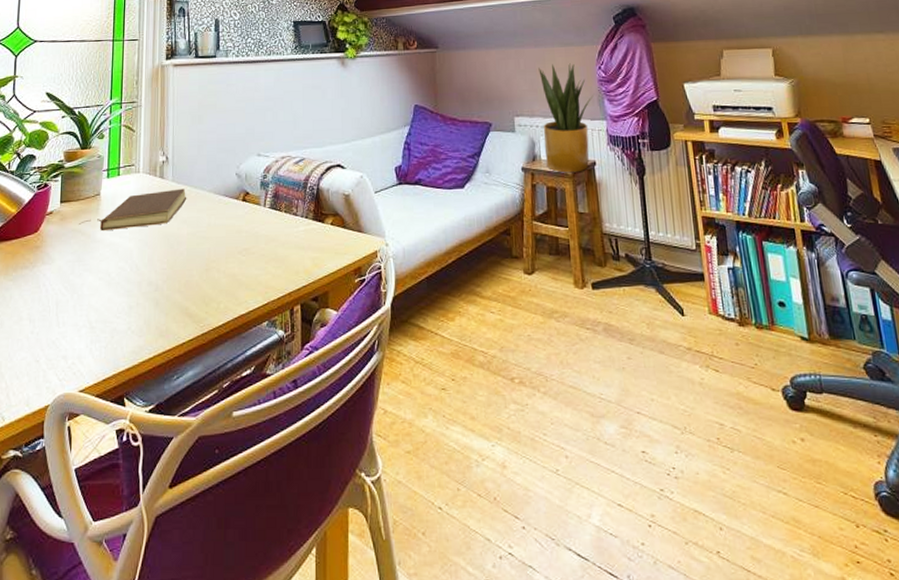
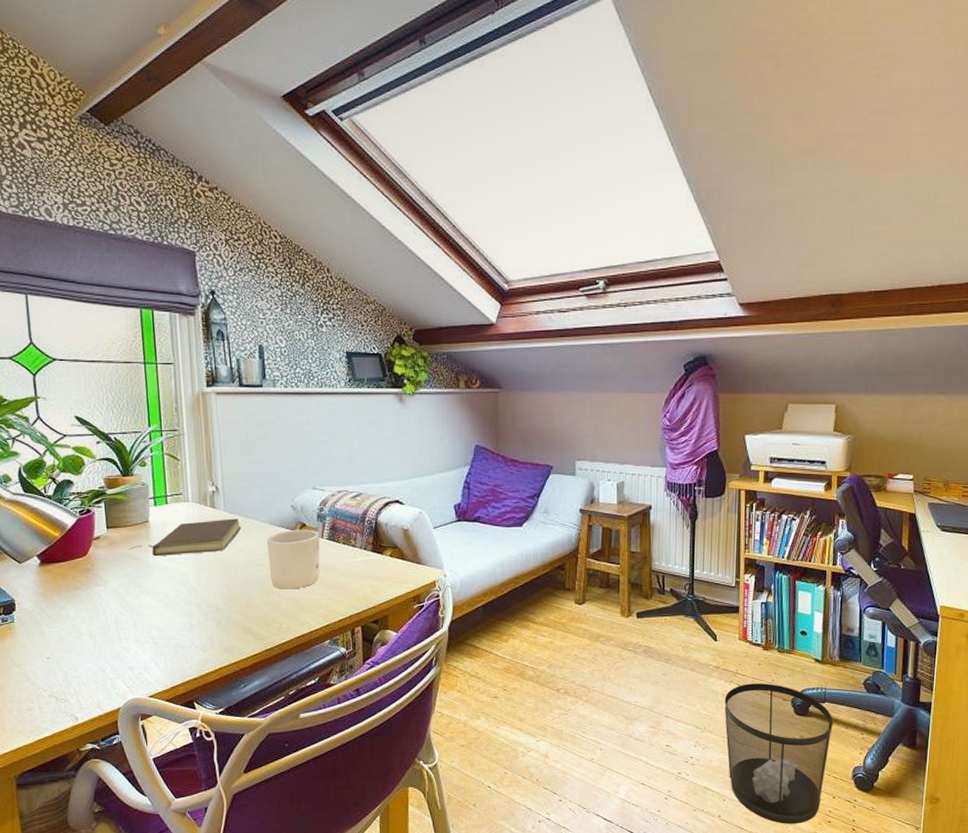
mug: none [210,197,262,264] -> present [266,529,320,589]
planter: present [538,63,594,173] -> none [603,410,656,515]
waste bin: none [702,368,842,565] -> present [724,683,833,824]

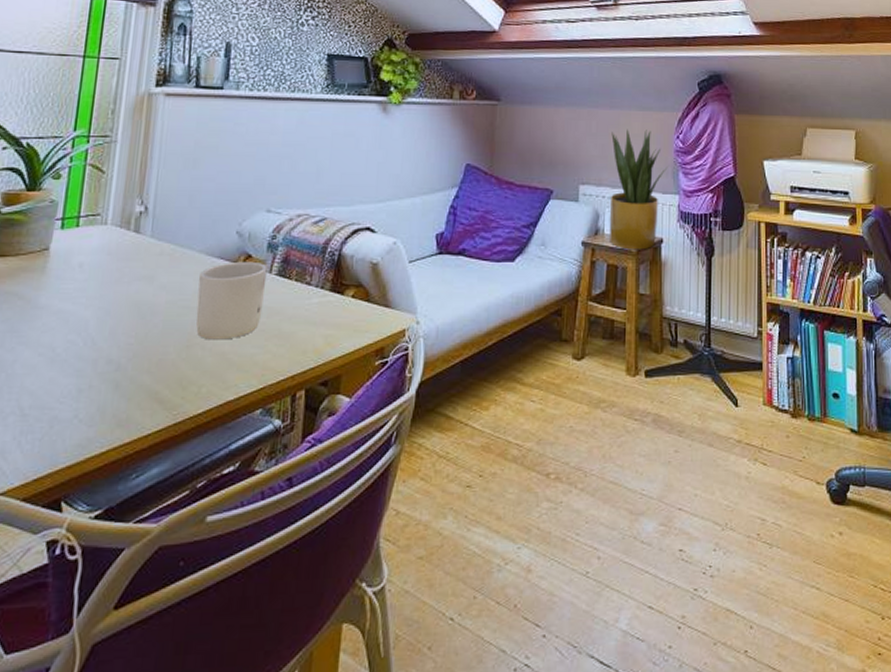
book: present [128,518,242,557] -> none [14,247,169,296]
planter: none [603,410,656,515] -> present [609,129,668,250]
waste bin: present [724,683,833,824] -> none [748,461,876,660]

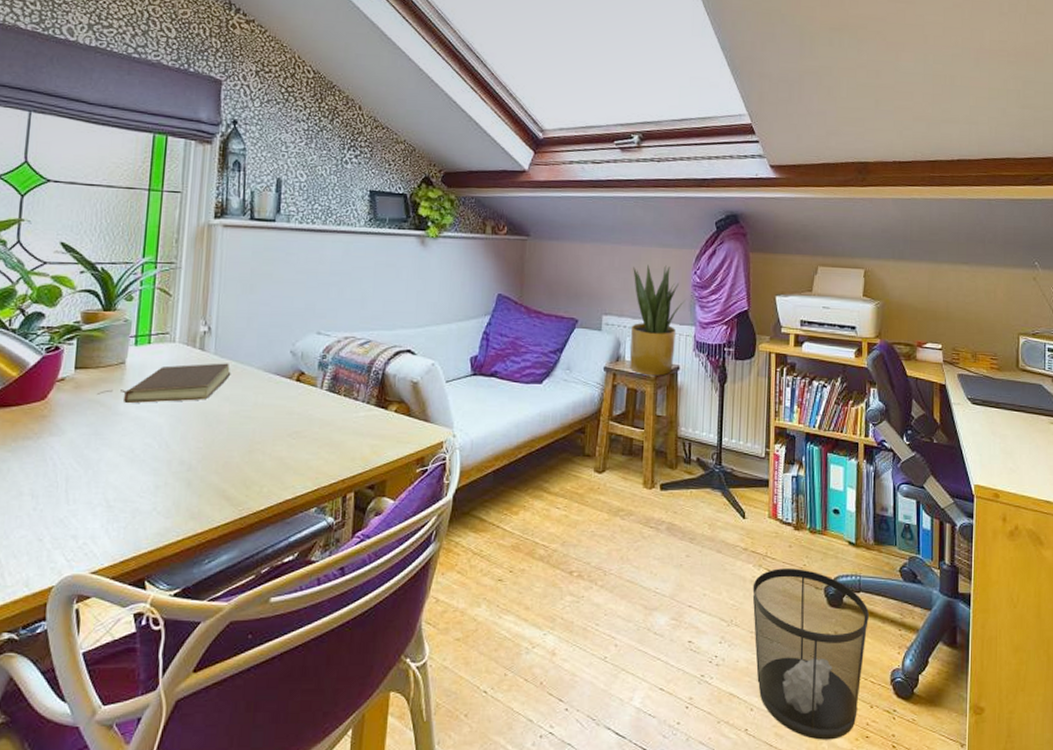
book: none [14,247,169,296] -> present [96,363,231,404]
mug: present [195,261,268,340] -> none [256,377,319,447]
waste bin: none [748,461,876,660] -> present [752,568,869,740]

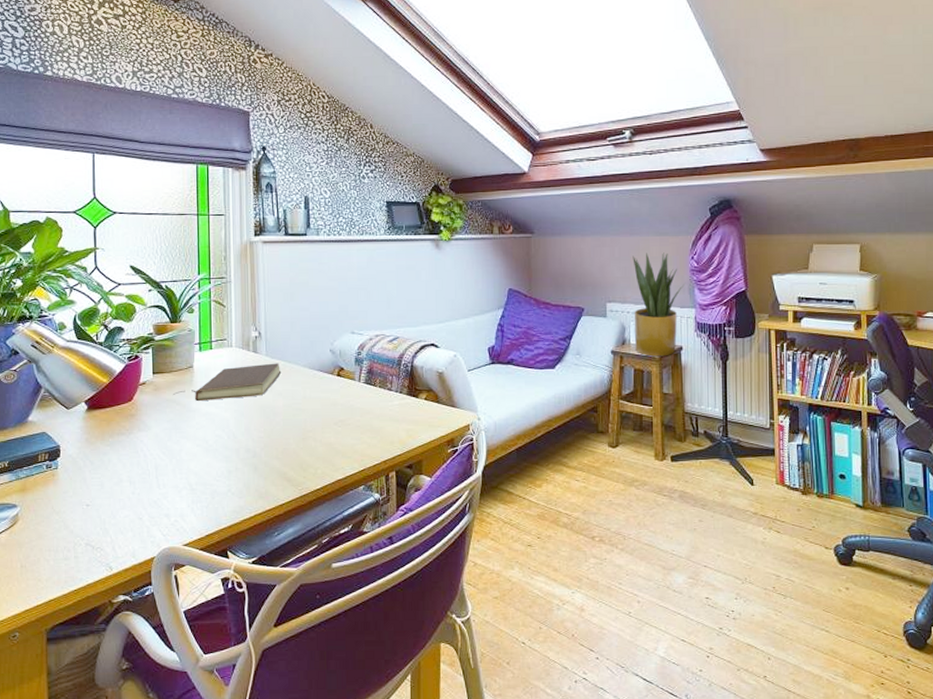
waste bin: present [752,568,869,740] -> none [764,530,879,686]

